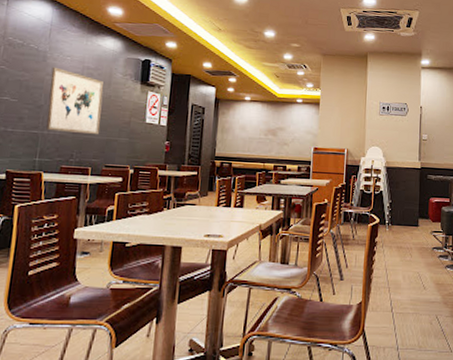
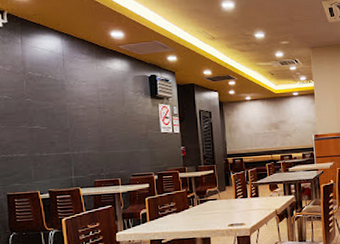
wall art: present [46,66,104,135] -> none [71,93,123,151]

